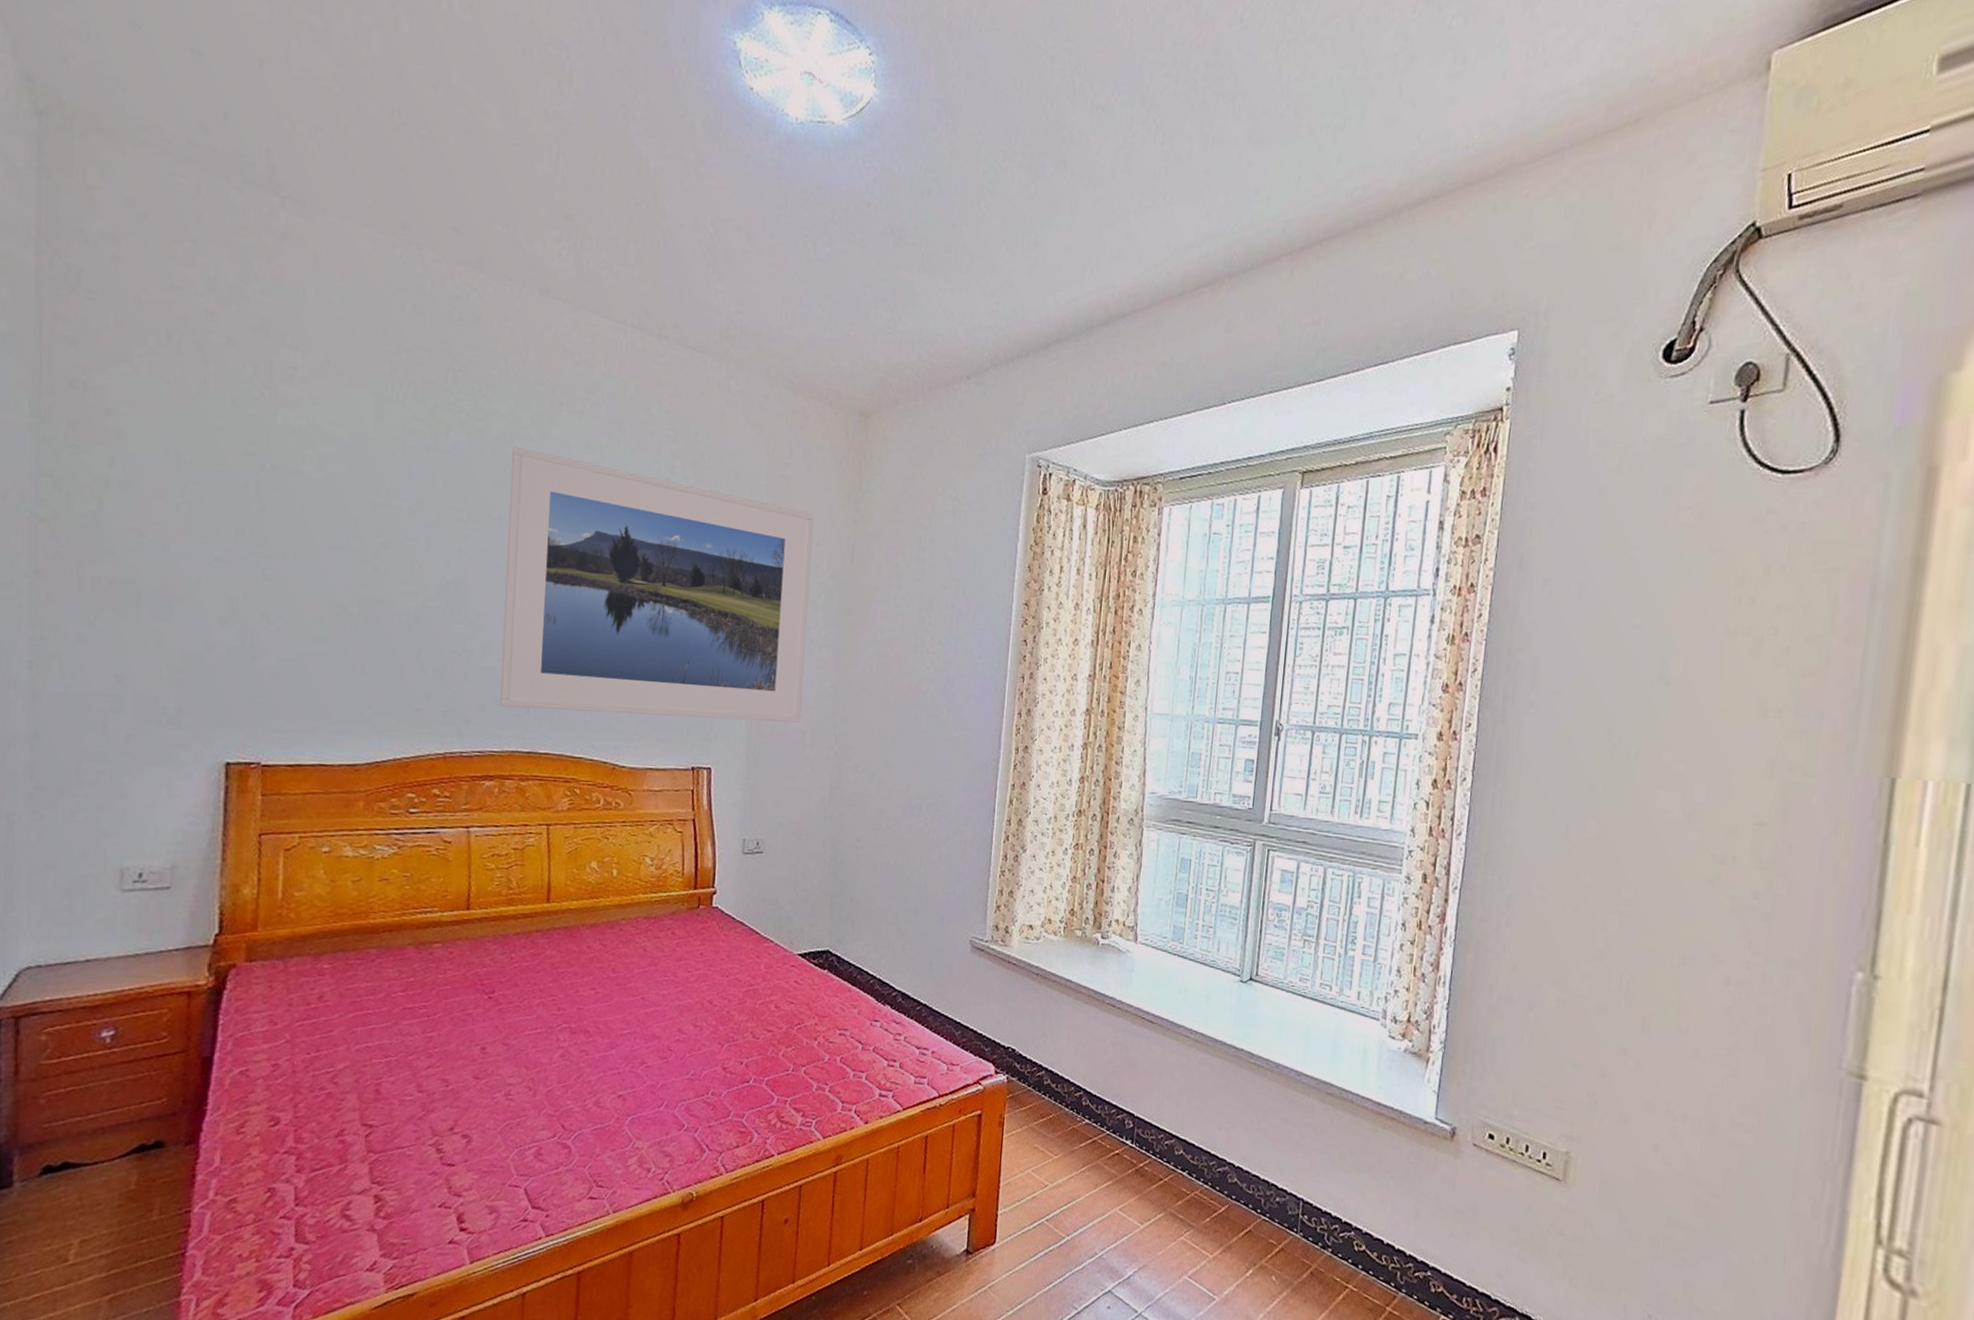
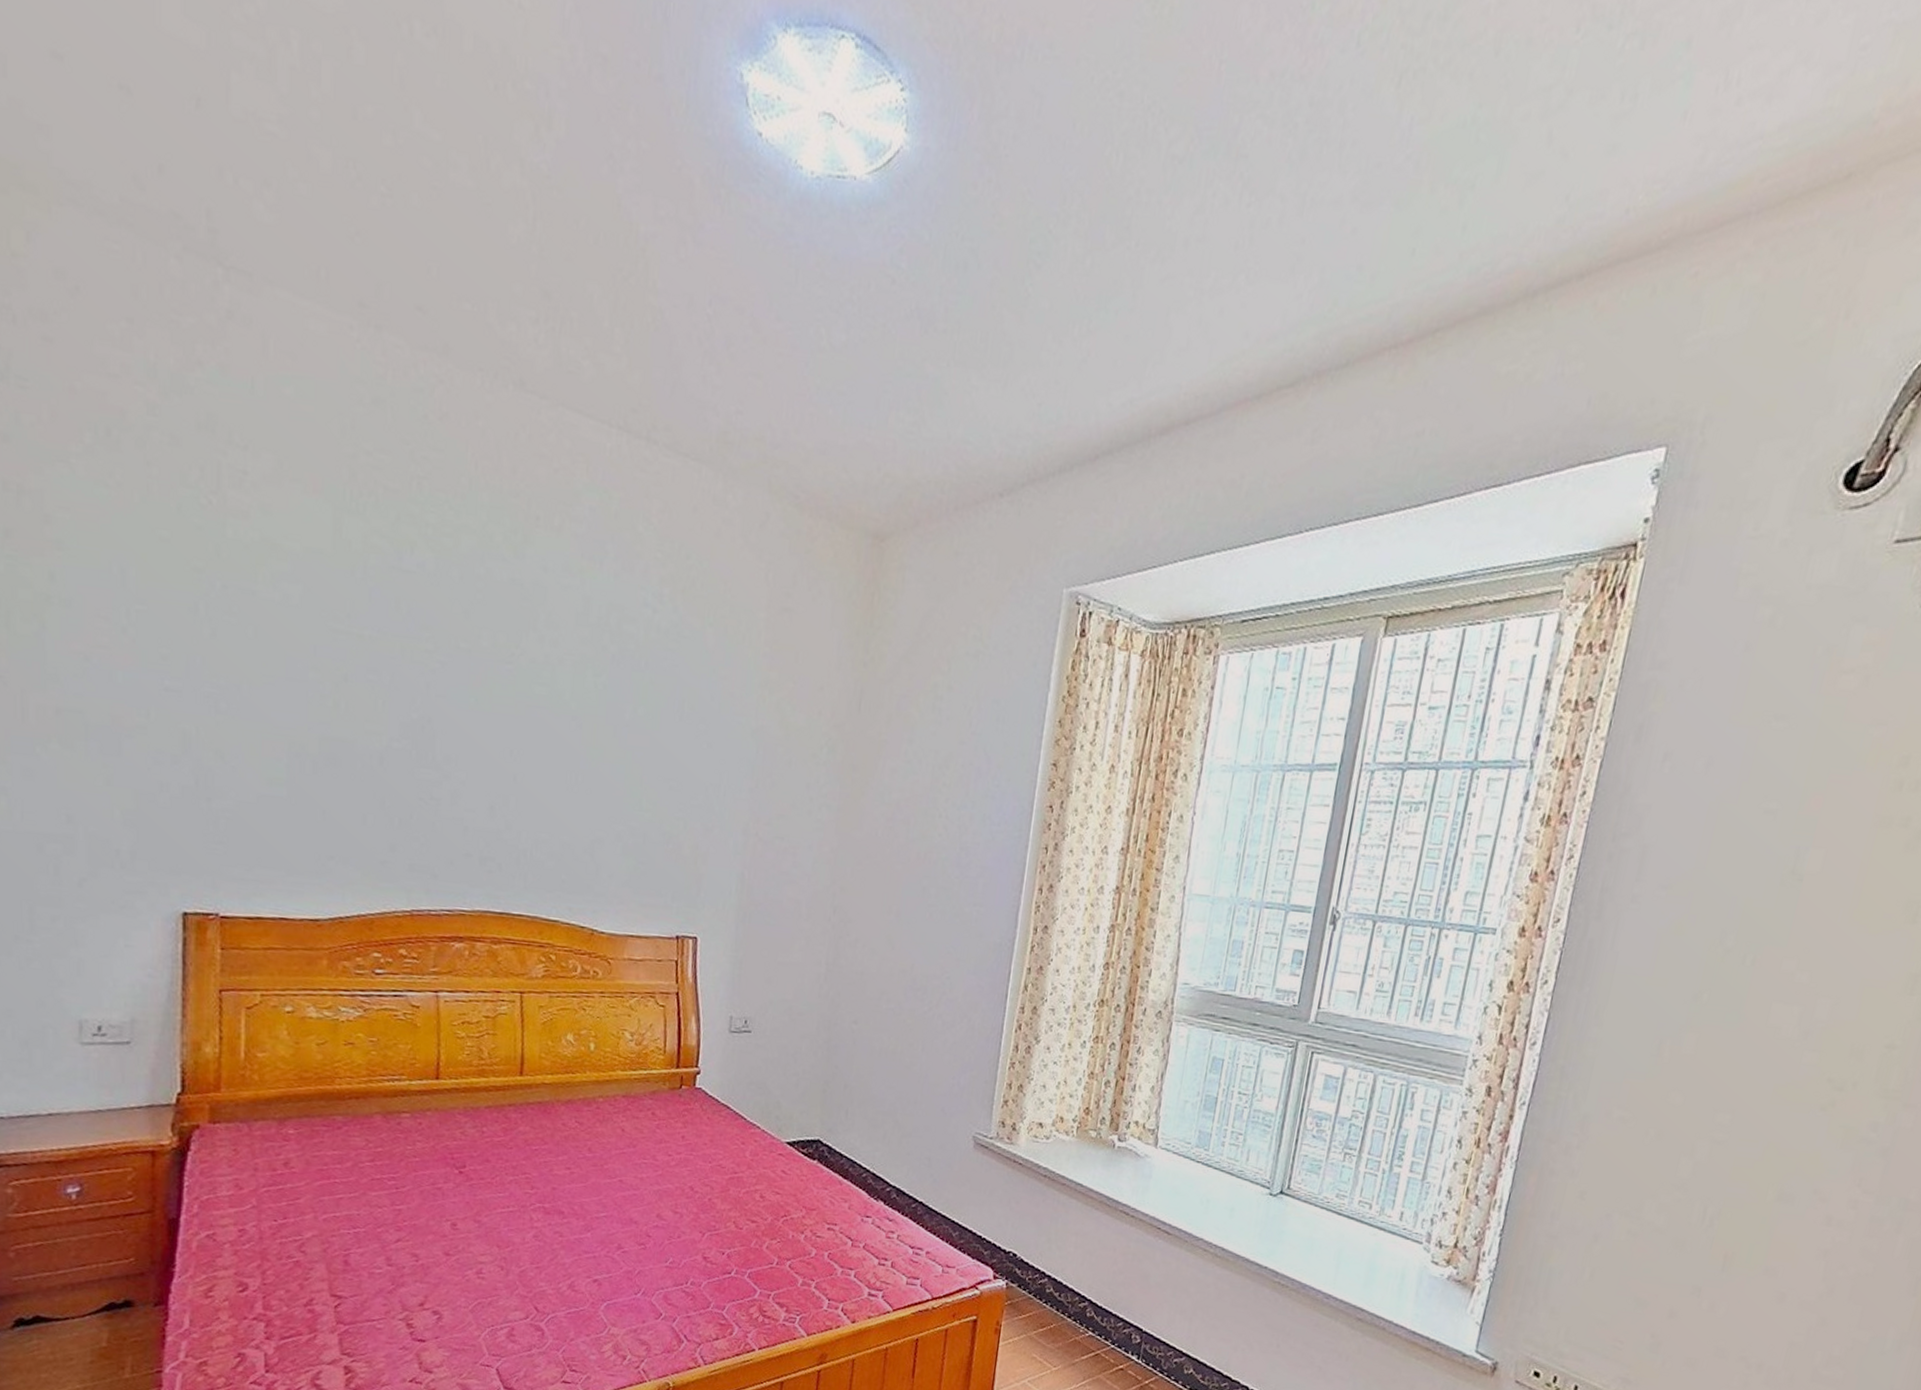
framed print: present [500,446,814,723] -> none [470,567,818,891]

